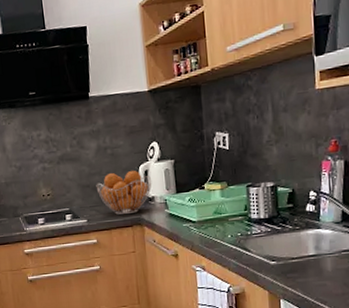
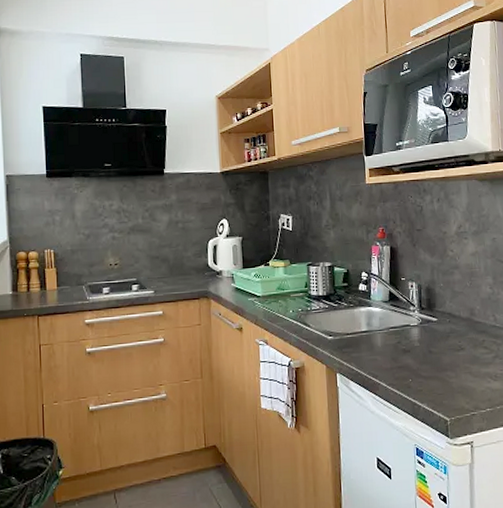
fruit basket: present [96,170,152,215] -> none [165,244,220,287]

